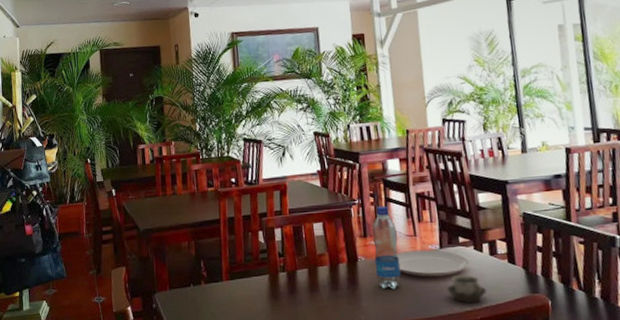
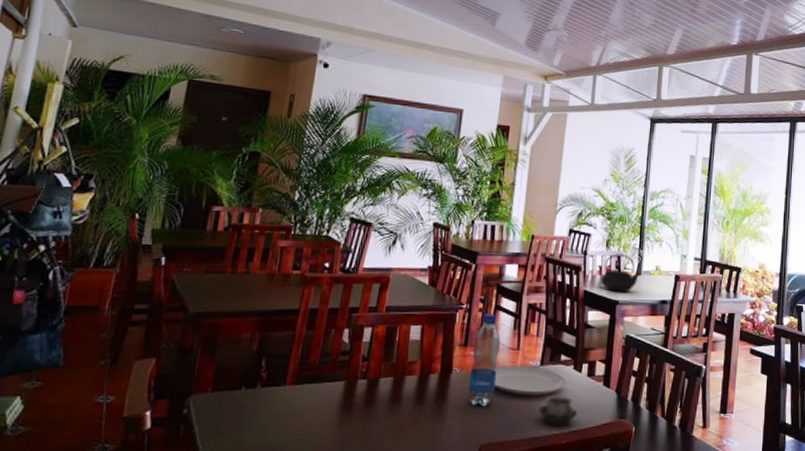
teapot: none [484,135,526,173] -> present [600,254,640,292]

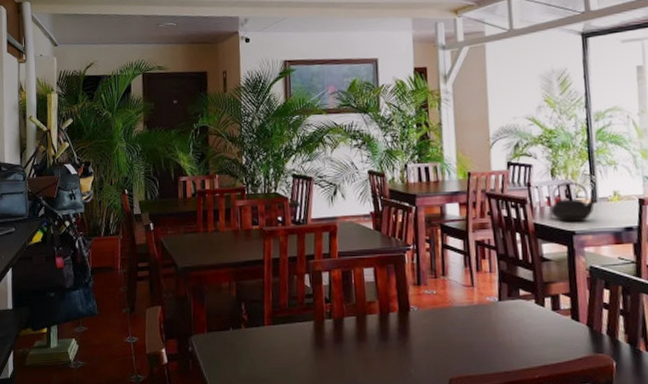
bottle: present [468,313,500,407] -> none [426,252,456,342]
plate: present [494,366,566,396] -> none [453,302,529,331]
cup: present [538,396,578,427] -> none [504,330,548,361]

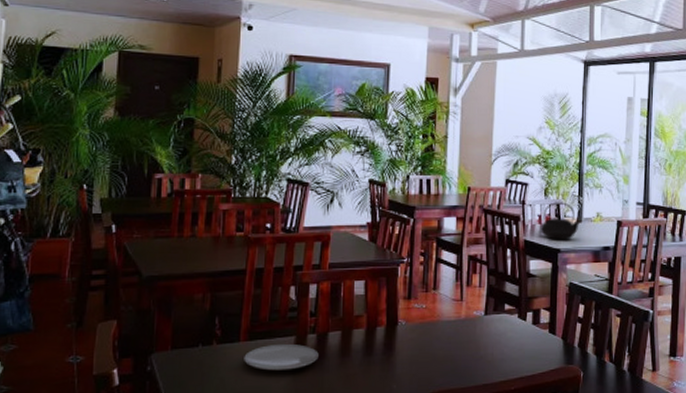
plate: none [269,328,337,353] -> present [244,343,319,371]

